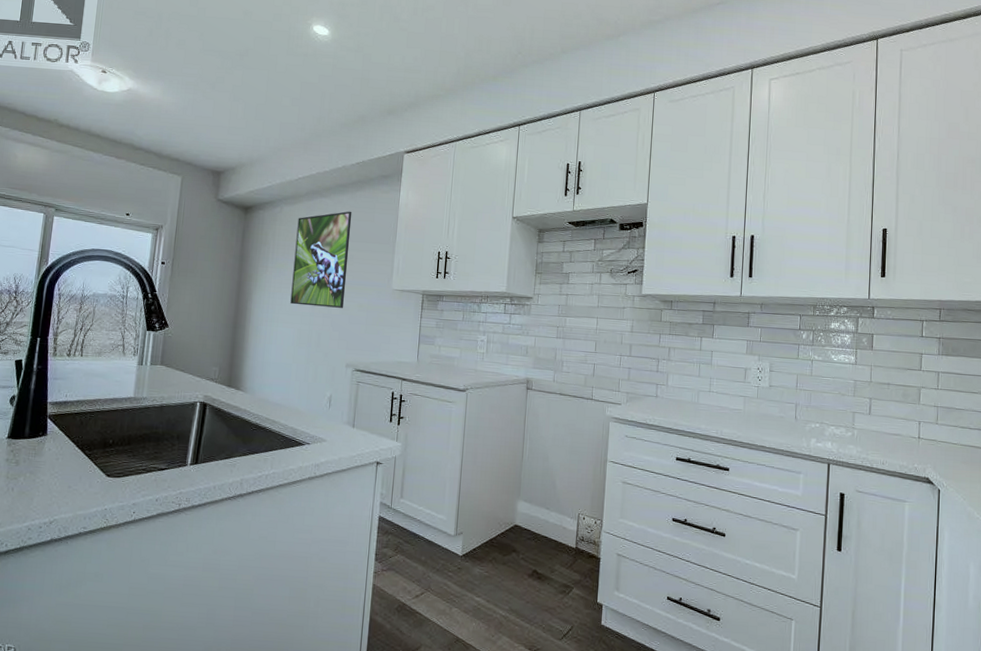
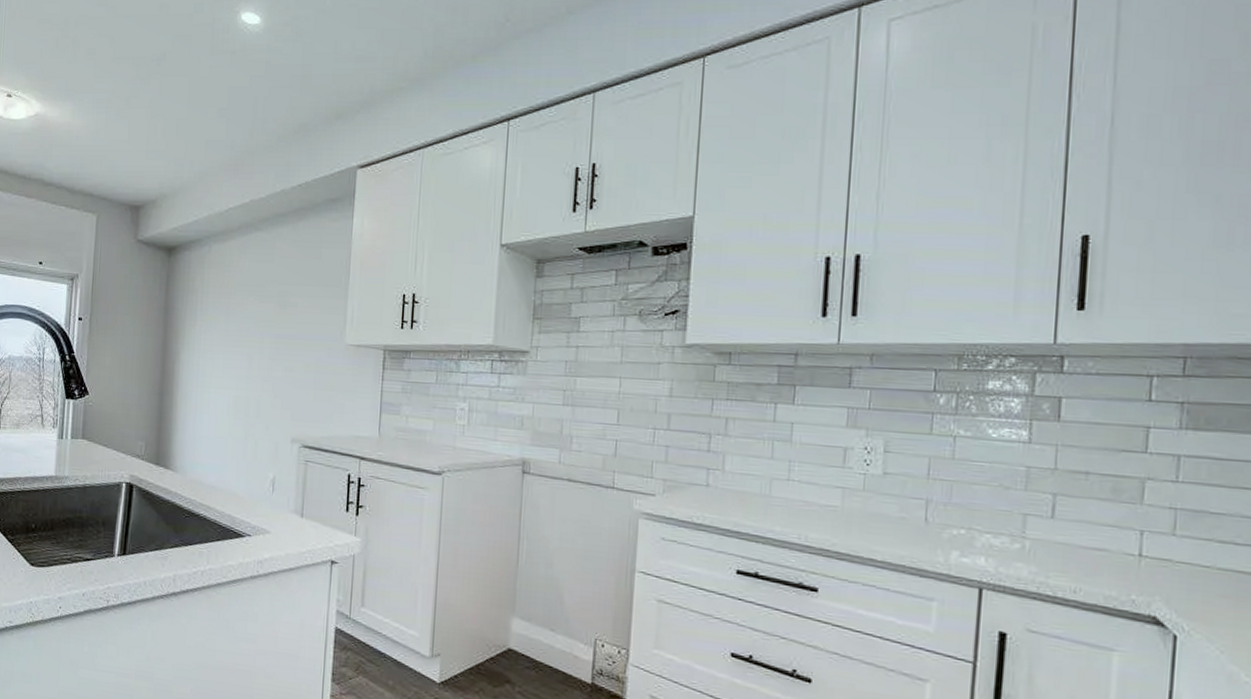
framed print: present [290,211,352,308] -> none [223,246,295,369]

